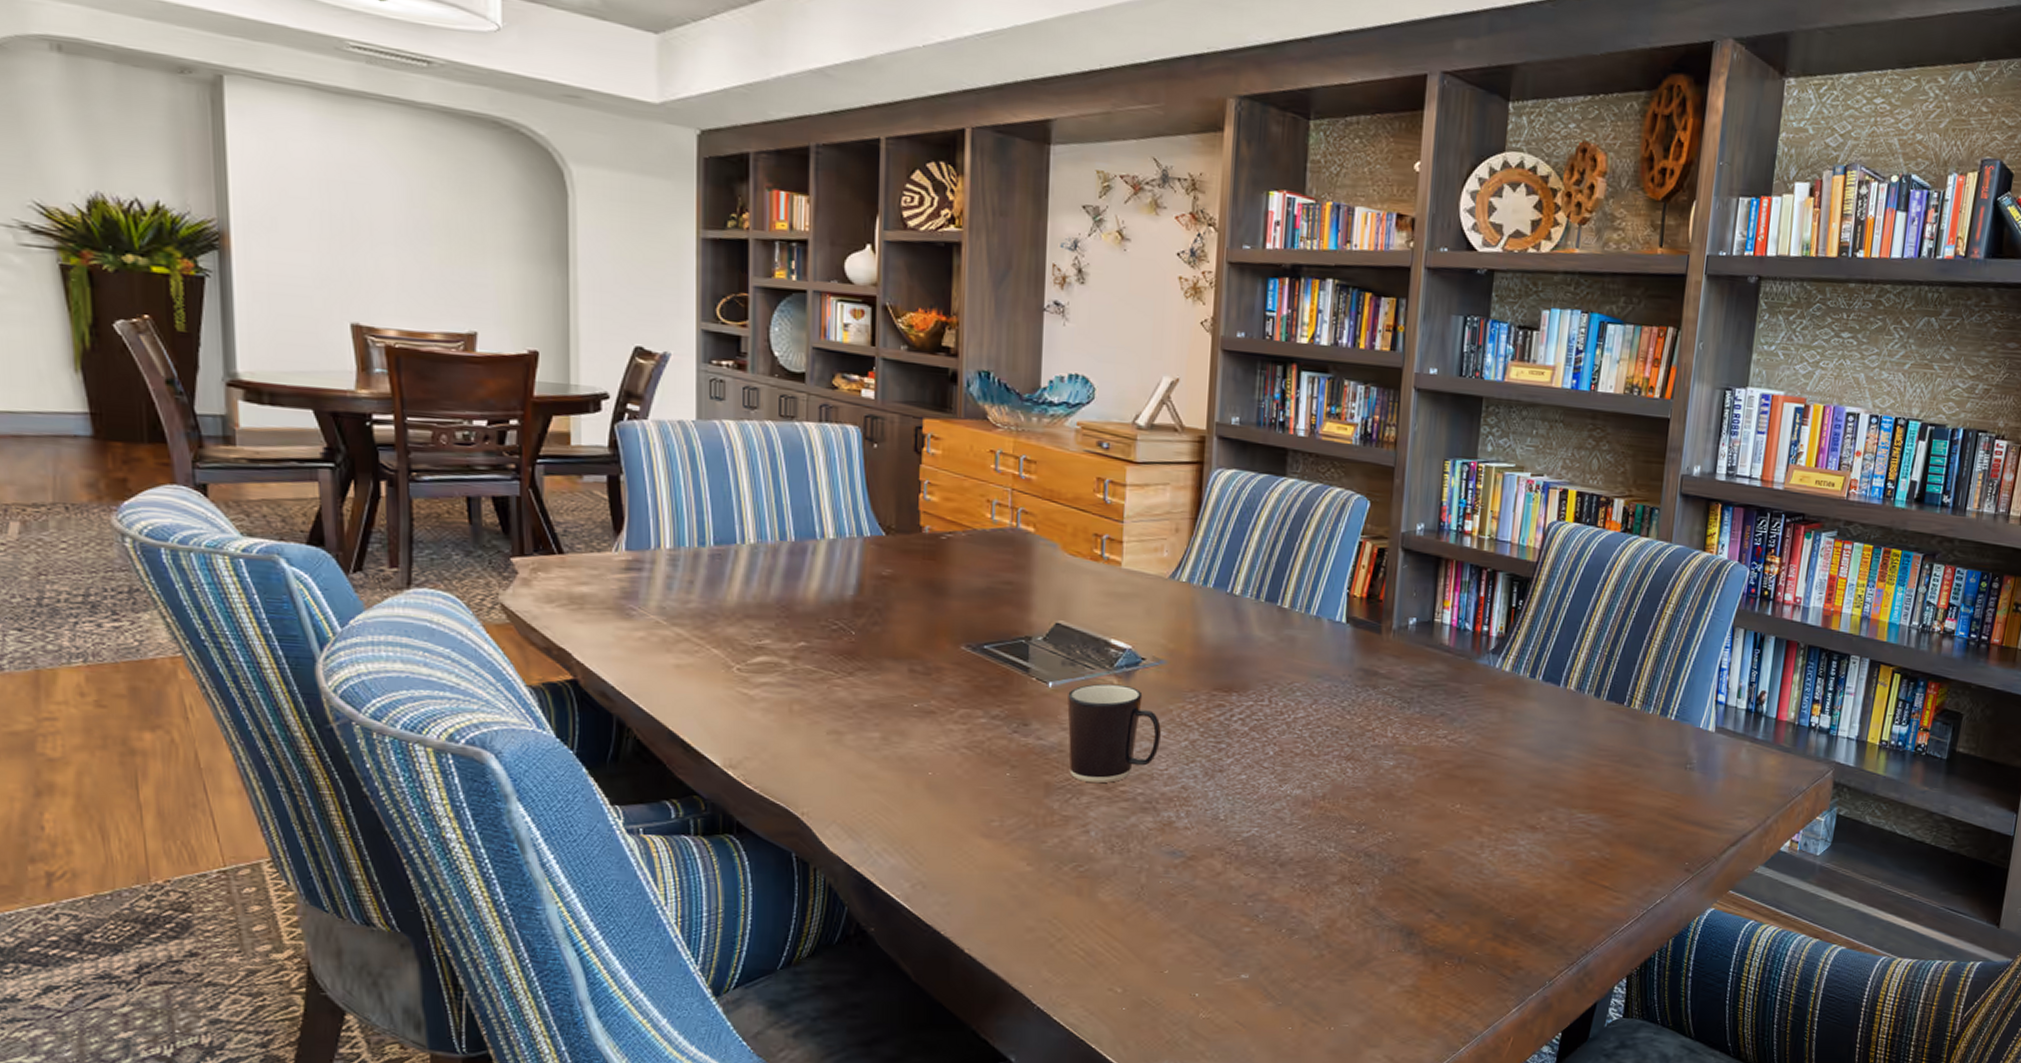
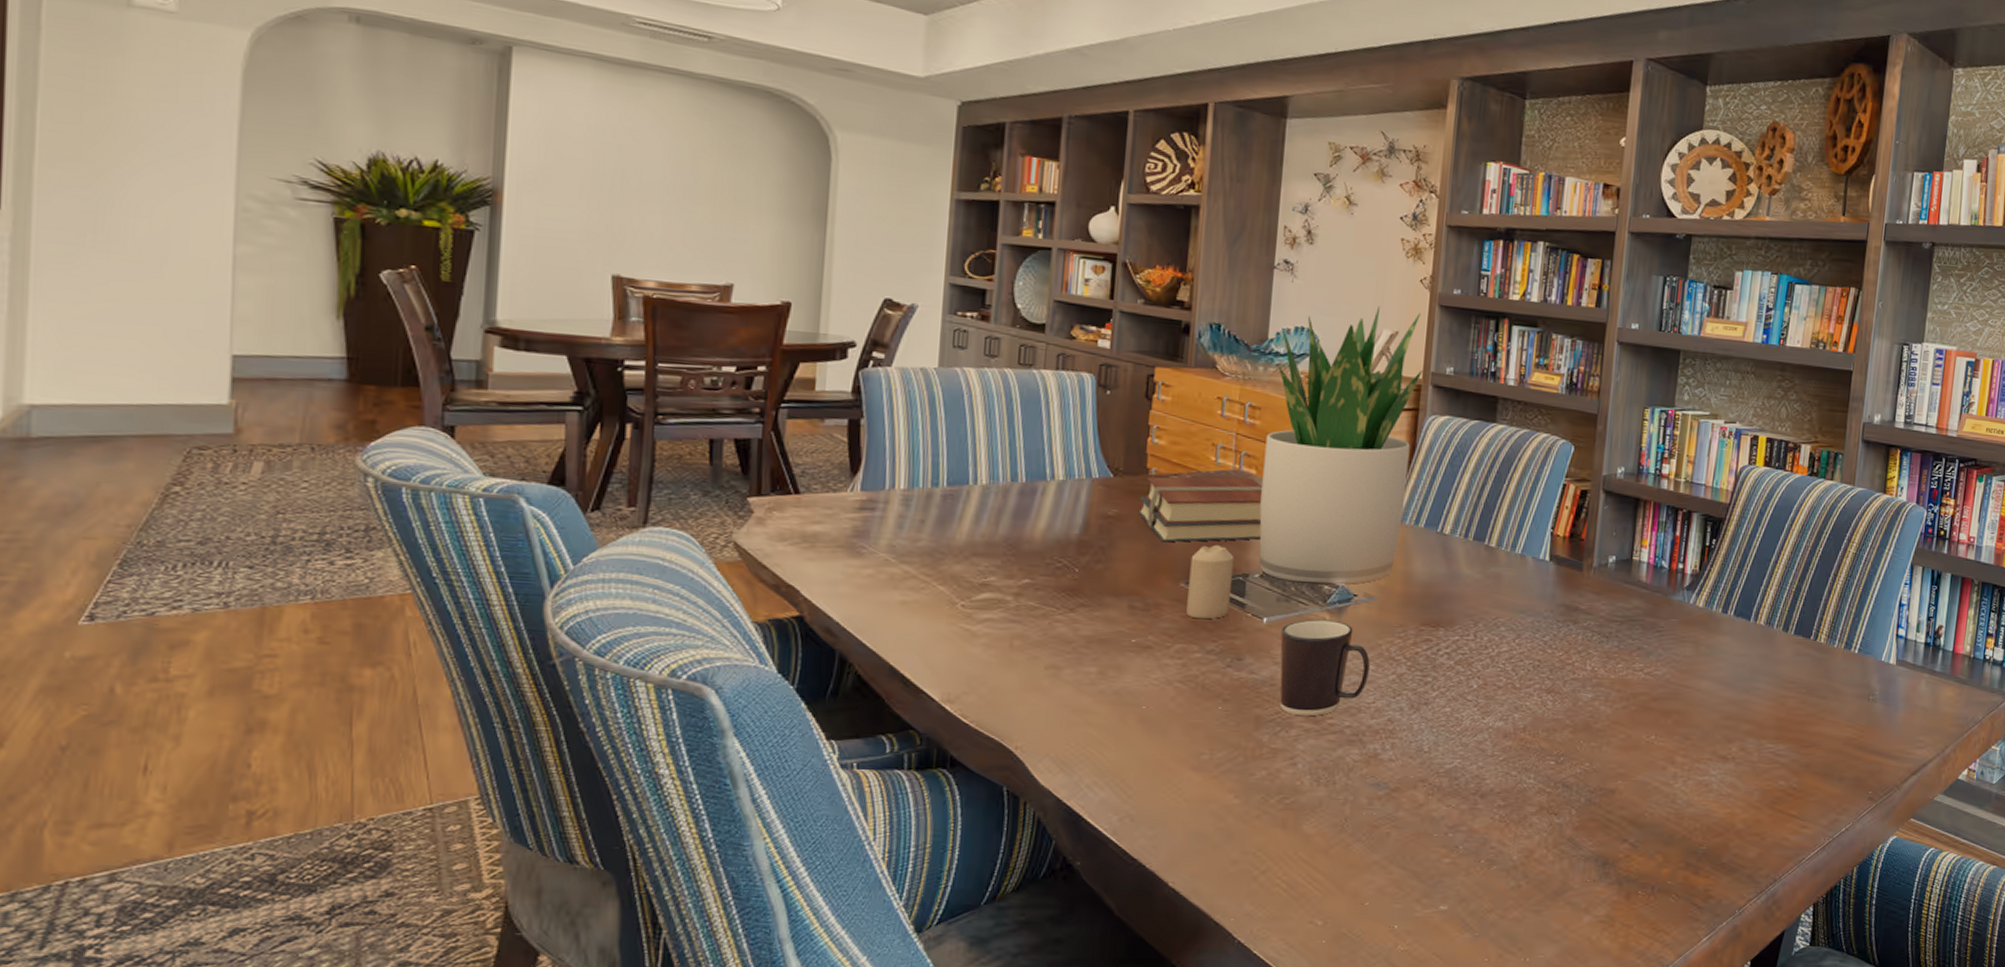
books: none [913,535,1043,604] -> present [1138,476,1263,543]
candle: none [969,606,1016,684] -> present [1186,544,1234,620]
planter: none [1040,351,1206,649] -> present [1259,306,1423,586]

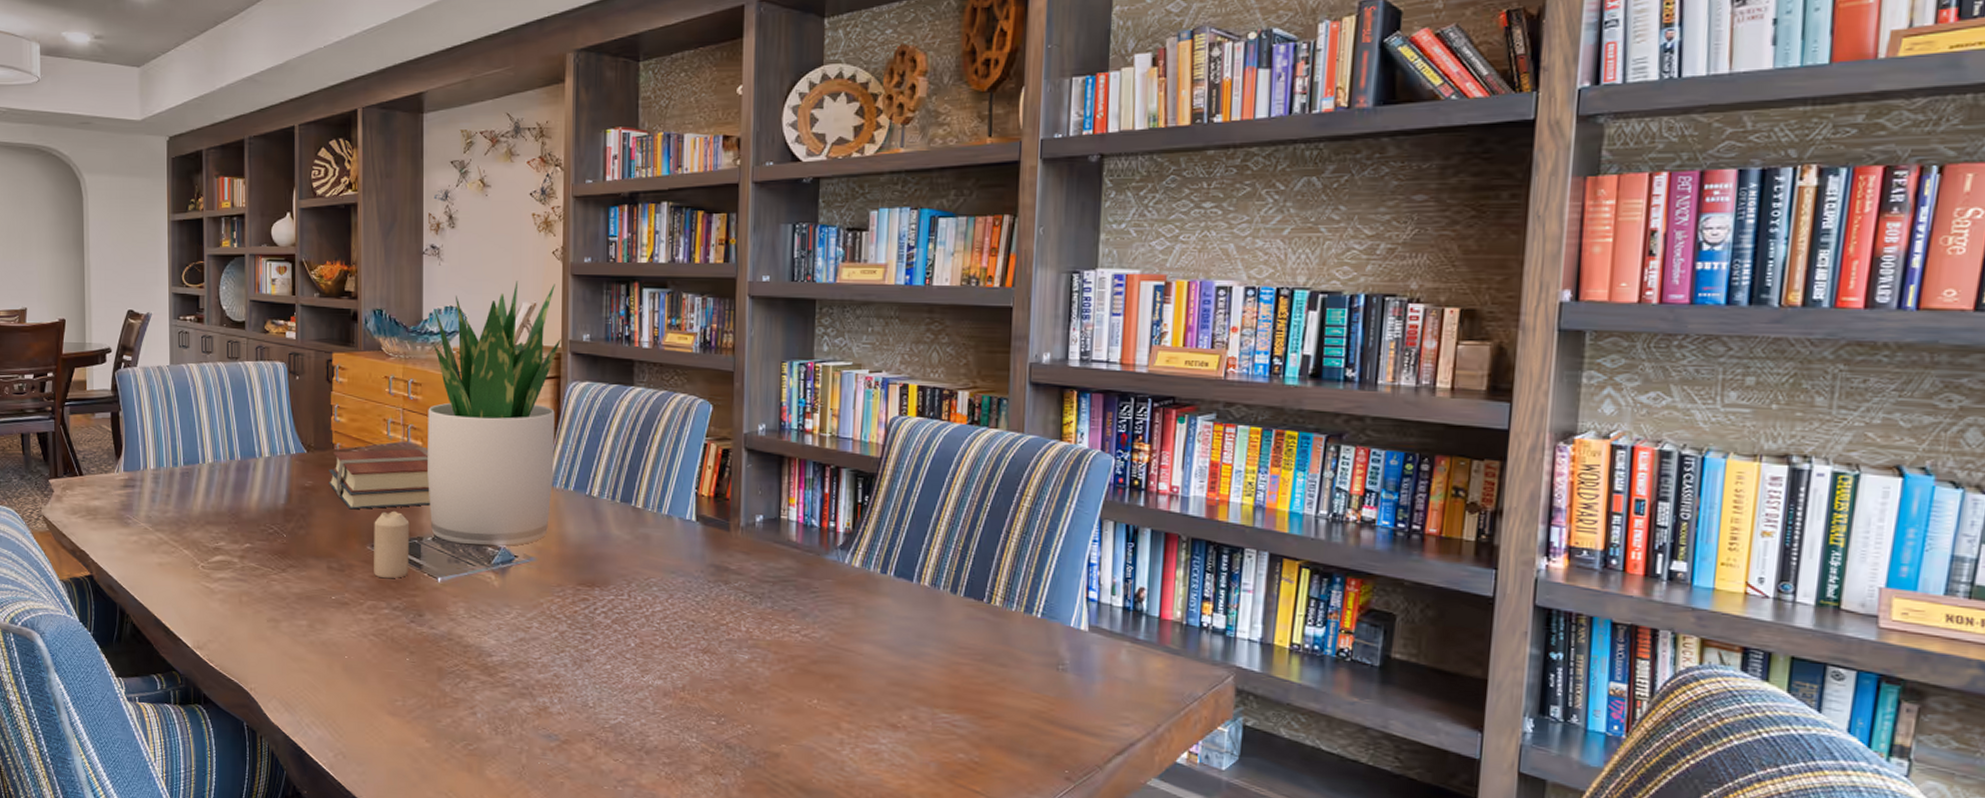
mug: present [1279,619,1370,717] -> none [454,579,534,670]

